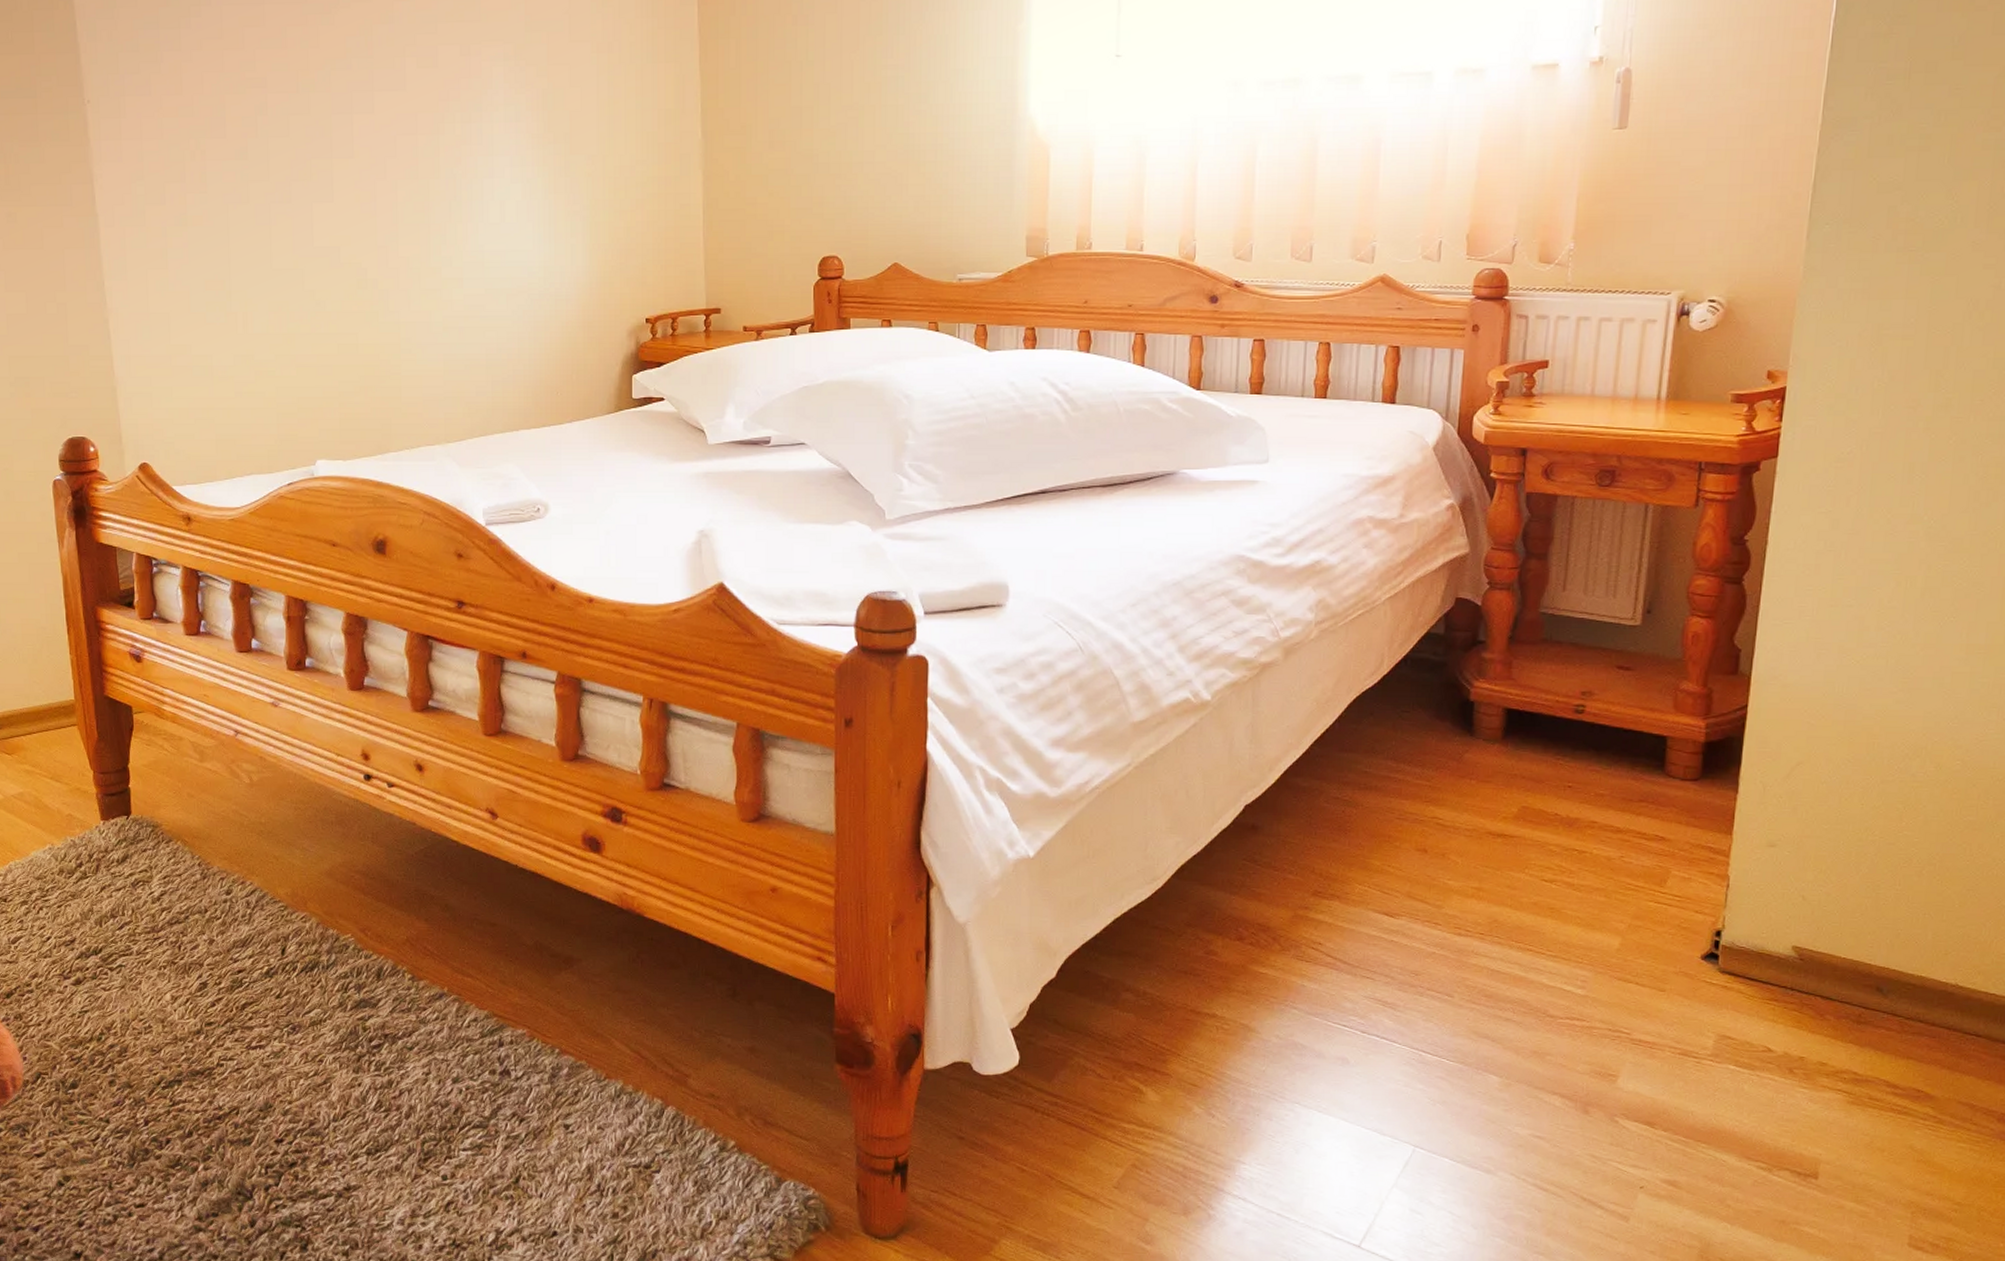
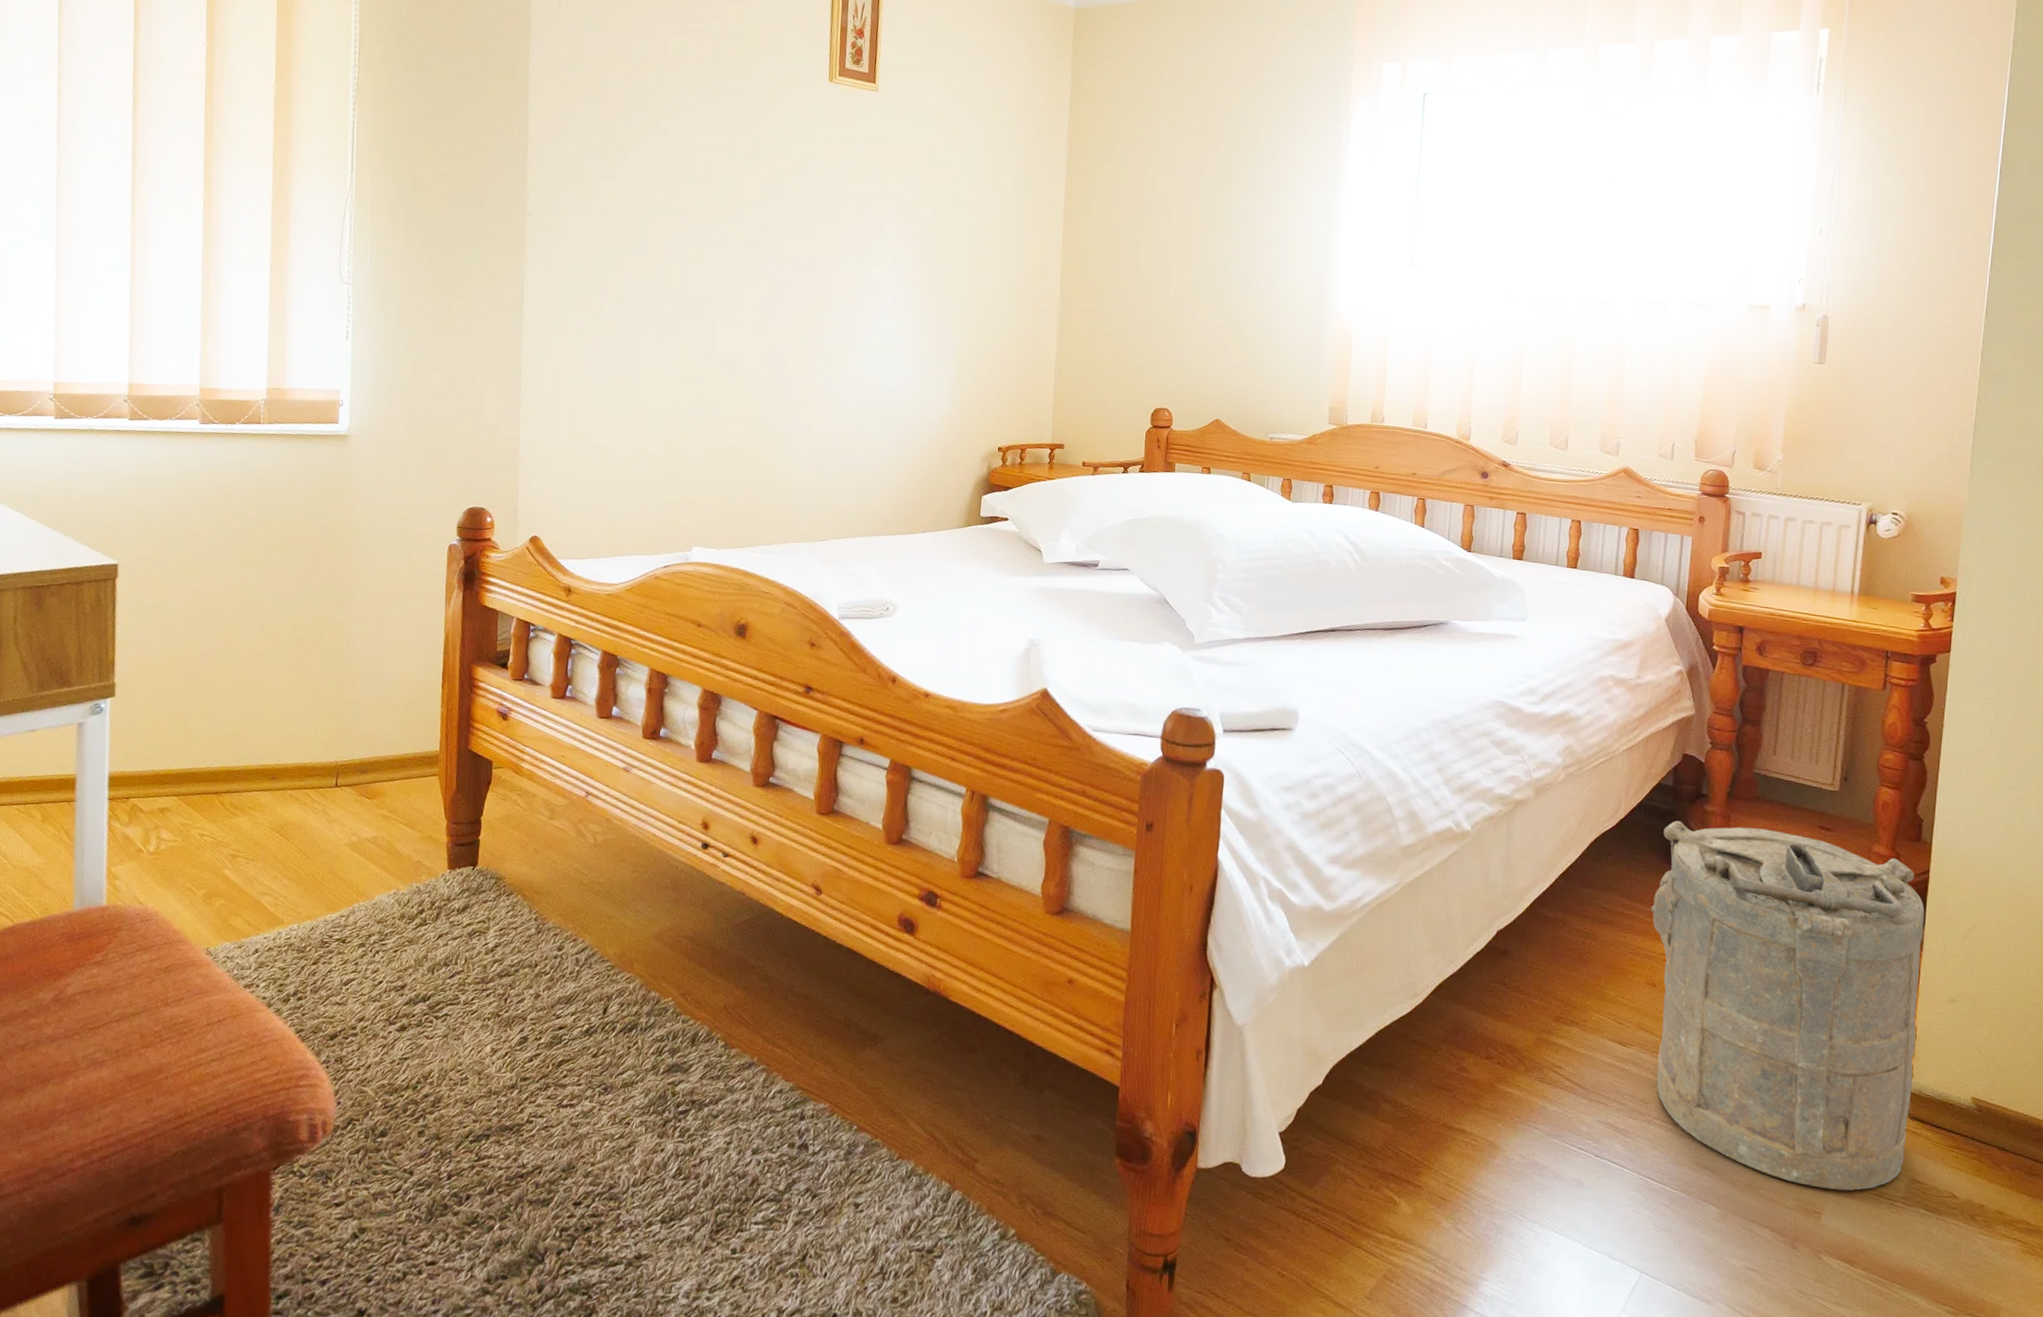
laundry hamper: none [1420,672,1742,1052] -> present [1651,821,1925,1191]

